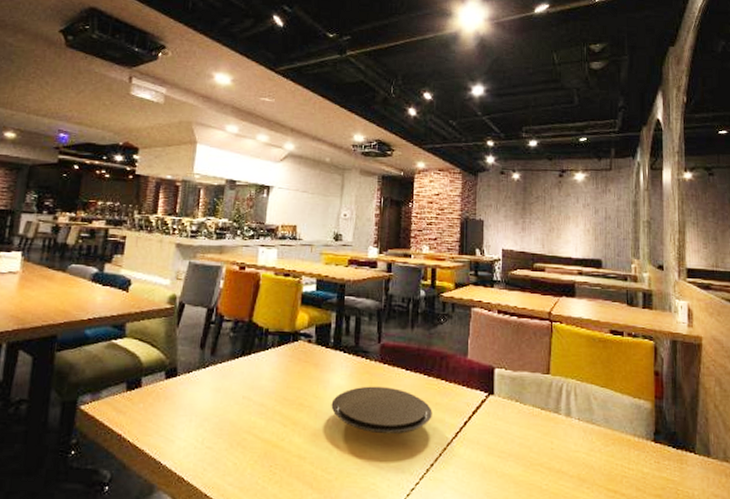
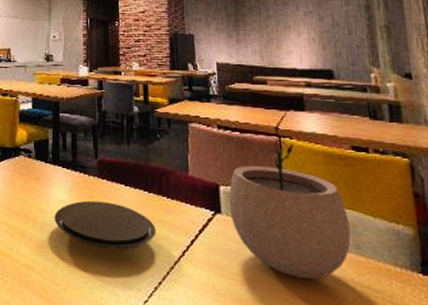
plant pot: none [501,325,602,452] -> present [228,140,351,279]

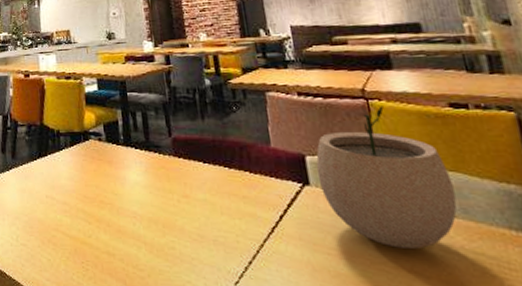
plate: present [54,200,156,250] -> none [131,181,241,231]

